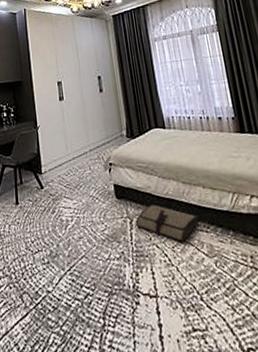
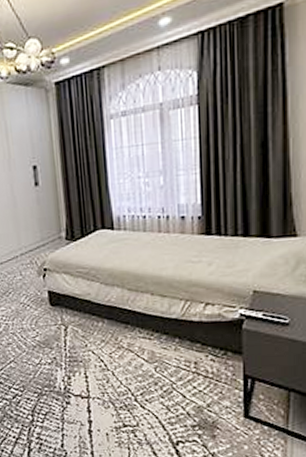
tool roll: present [135,205,200,242] -> none [70,312,143,348]

